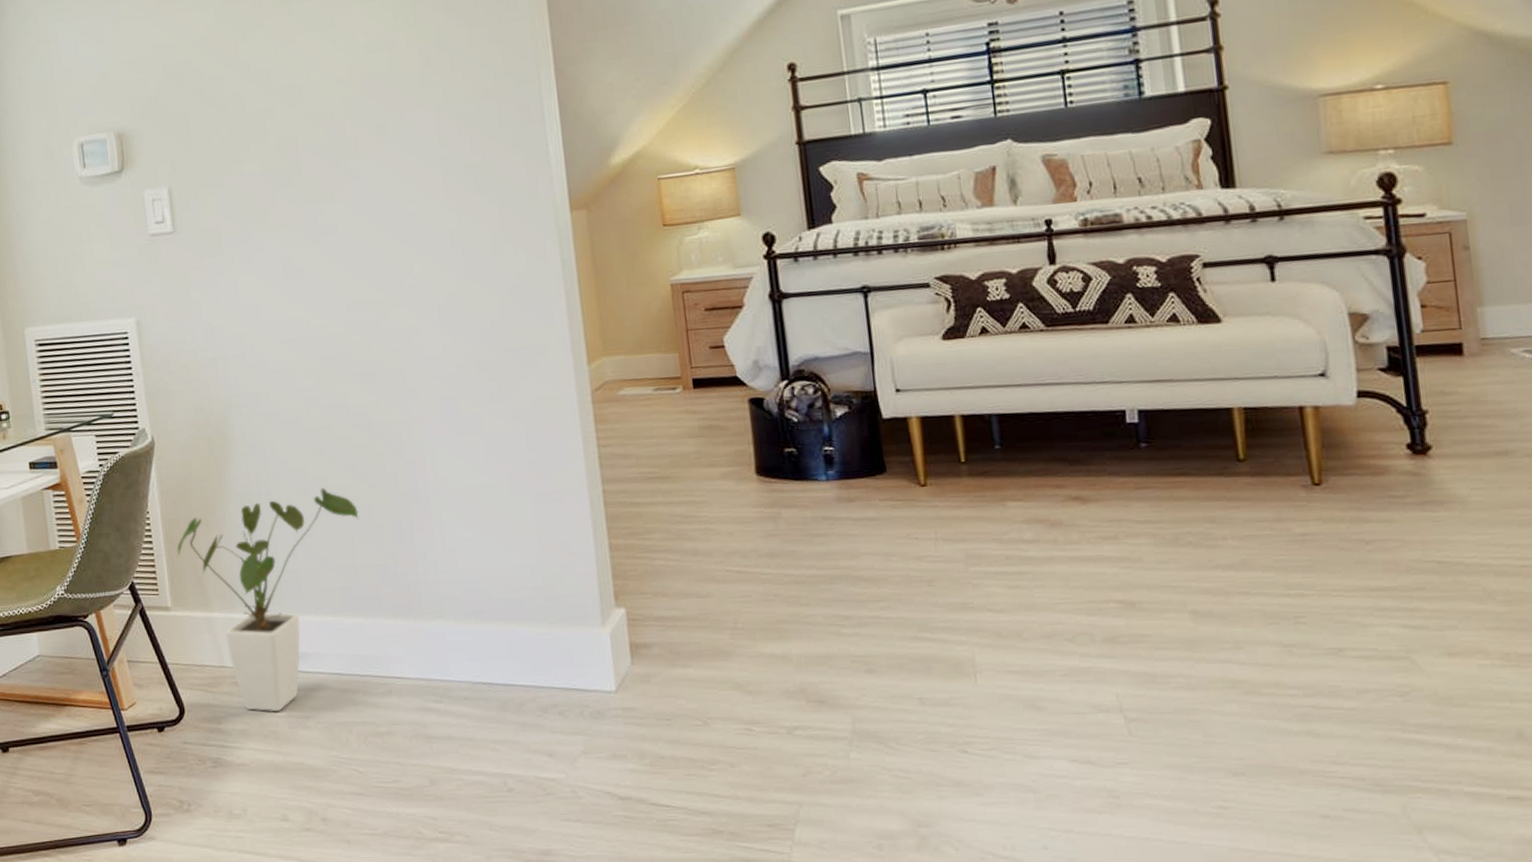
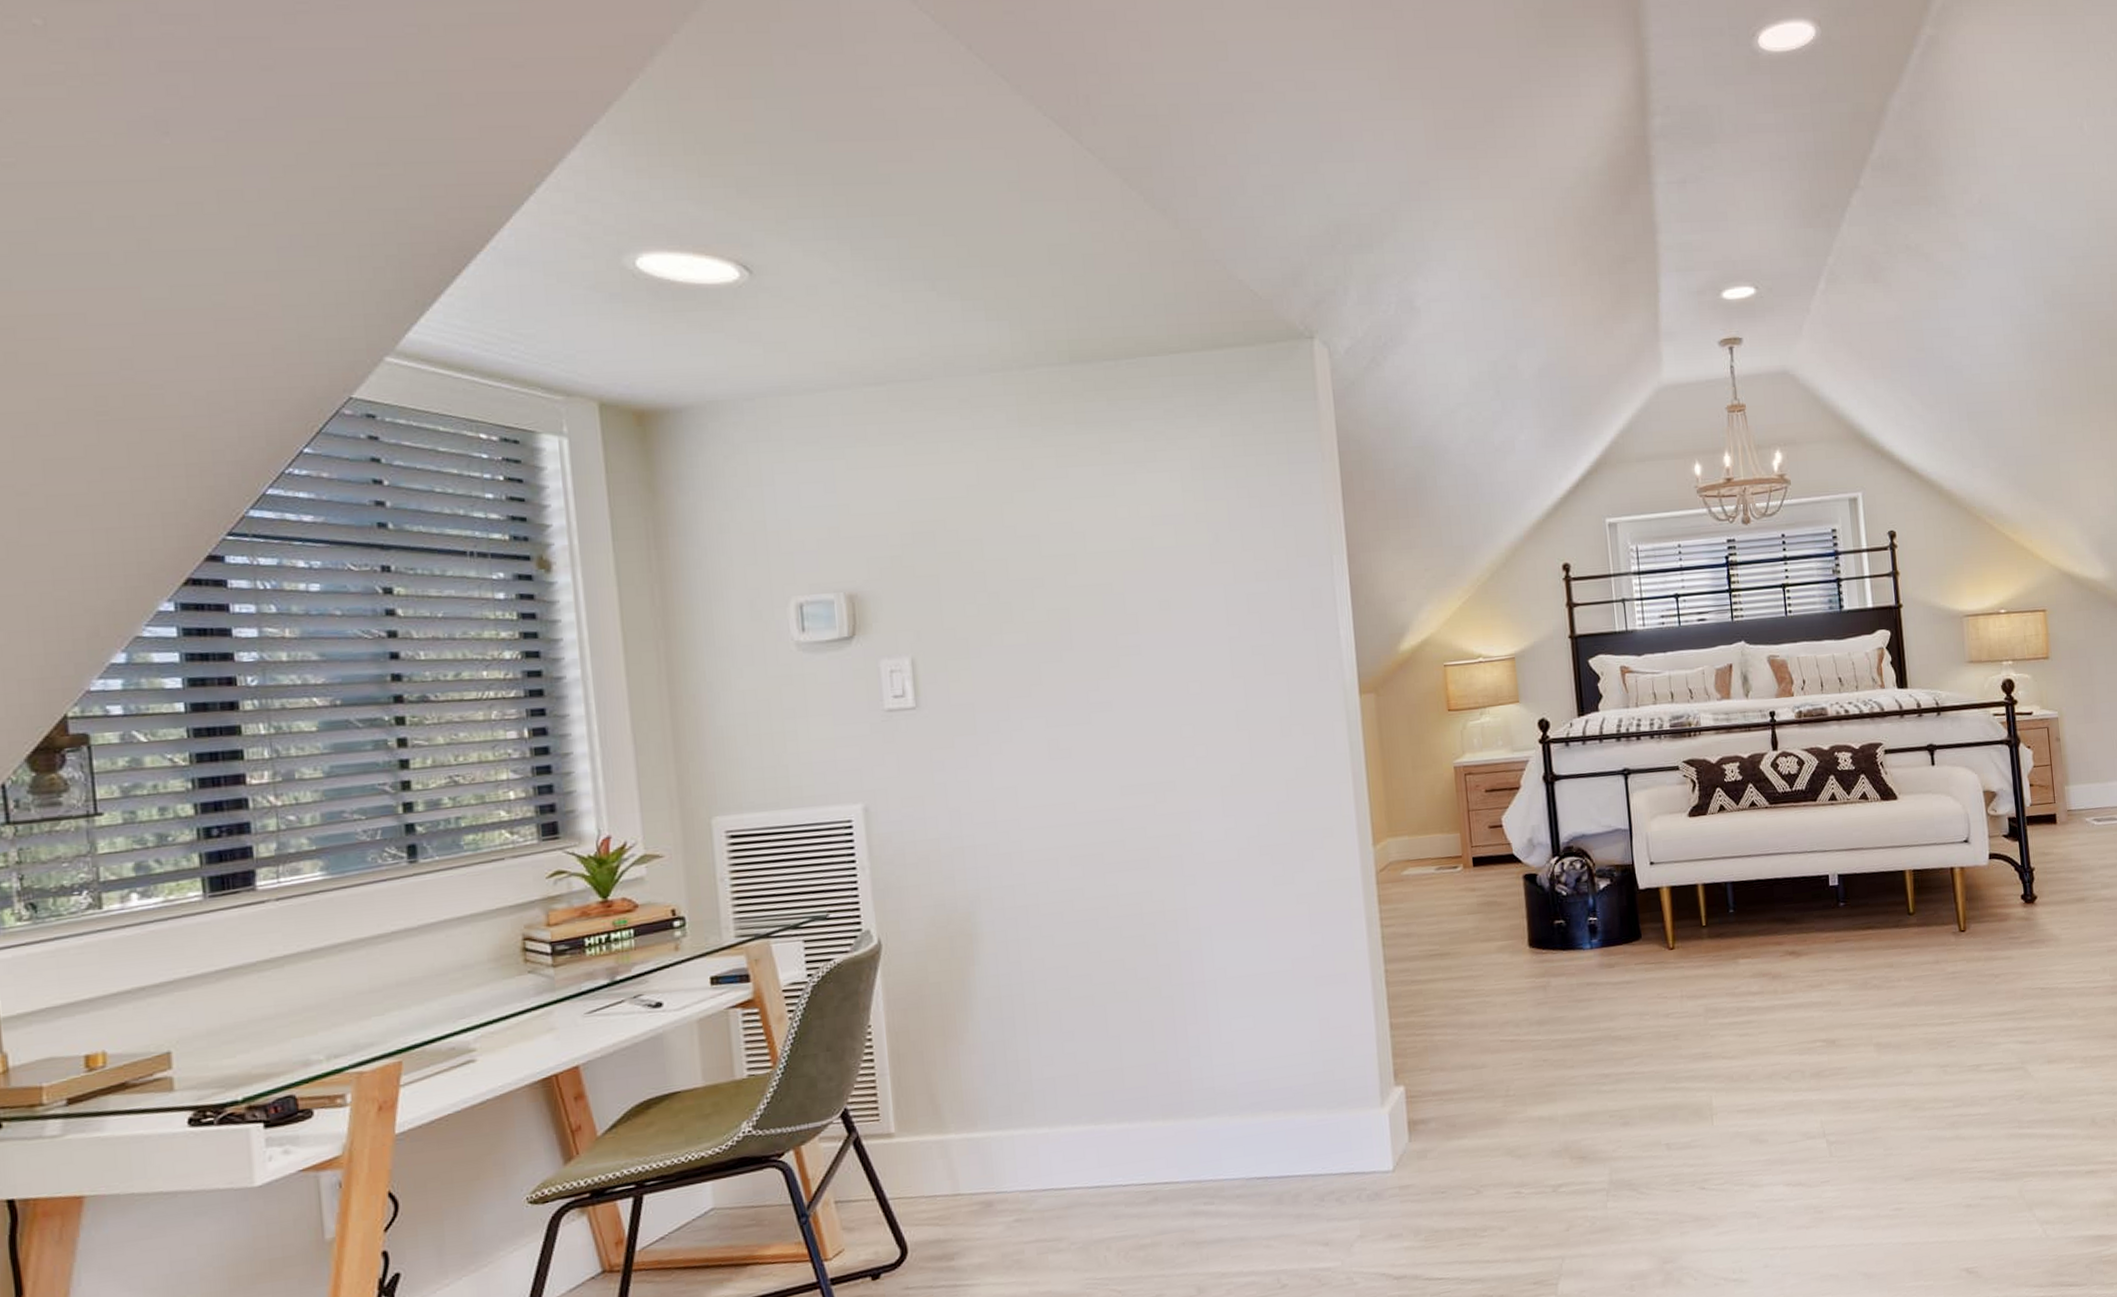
house plant: present [176,487,359,711] -> none [904,985,1127,1240]

